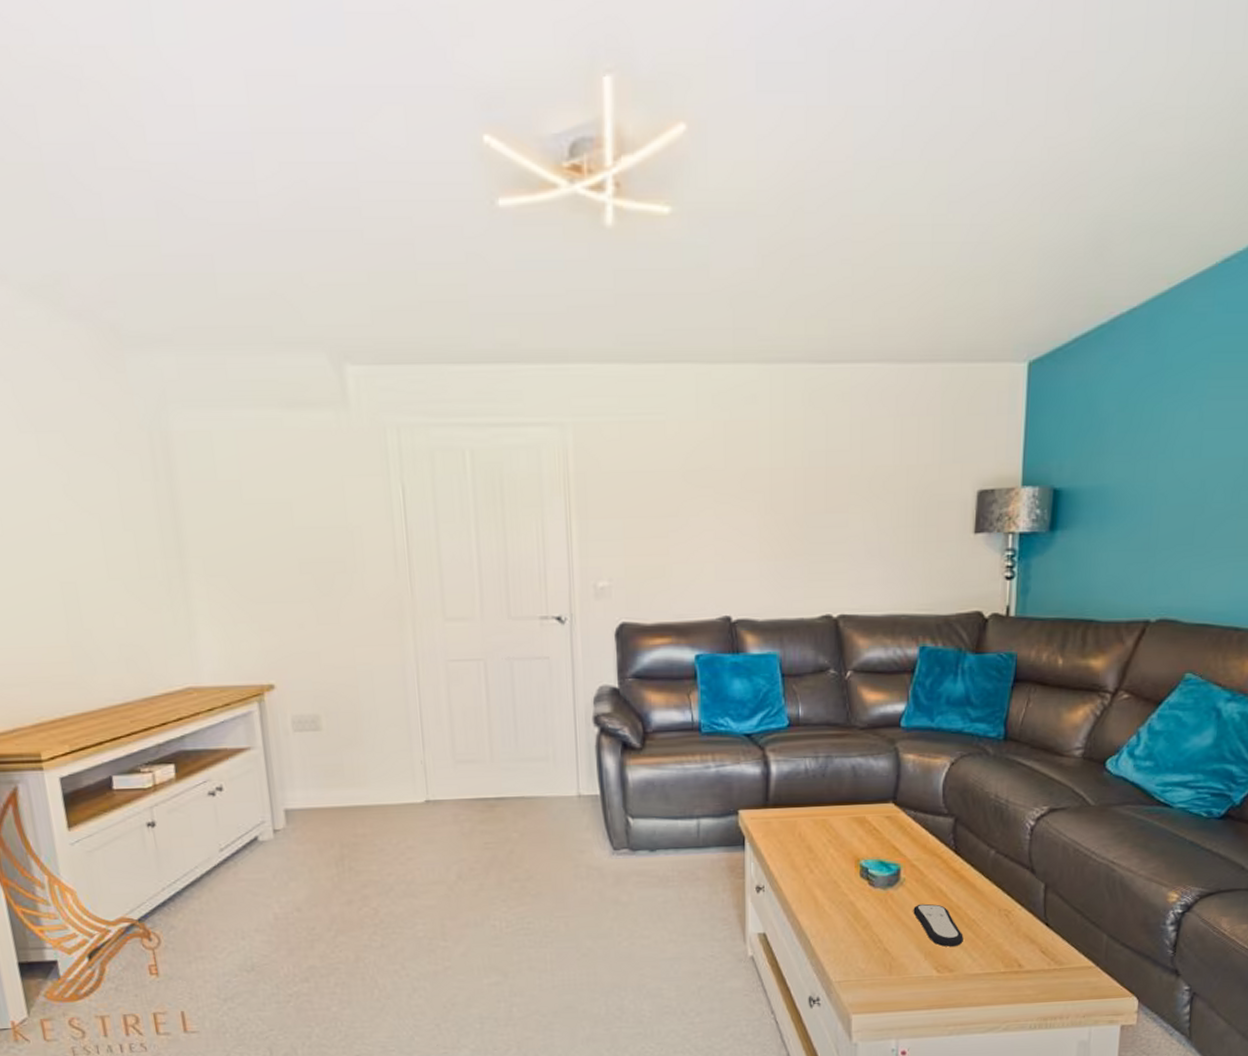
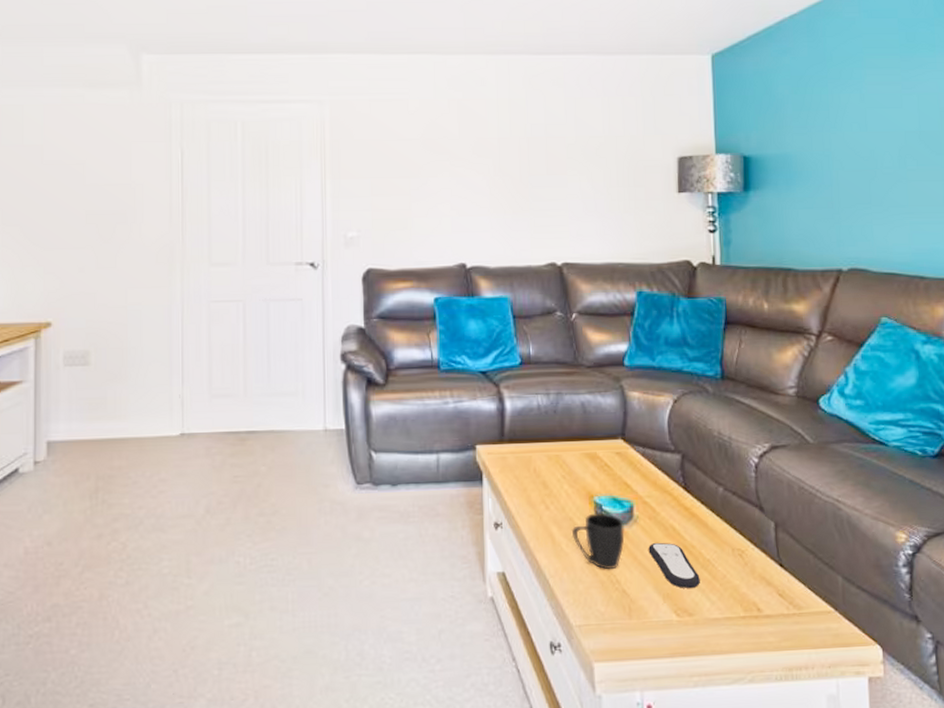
mug: none [835,875,890,930] -> present [571,512,625,570]

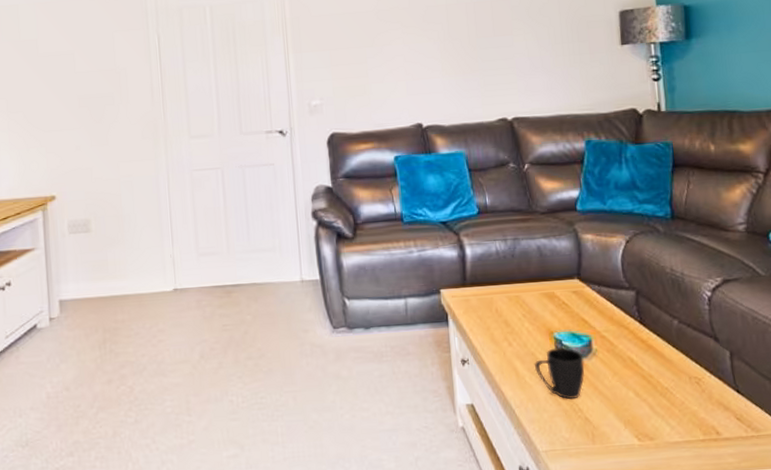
remote control: present [648,542,700,589] -> none [608,373,659,415]

